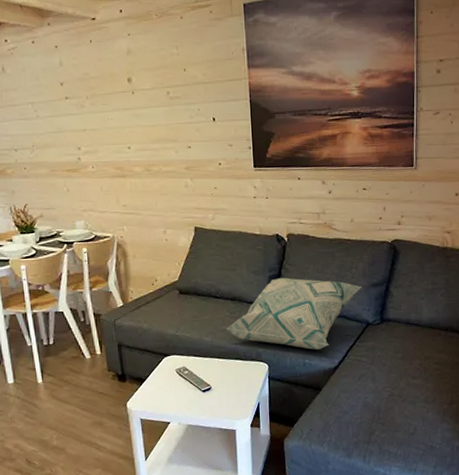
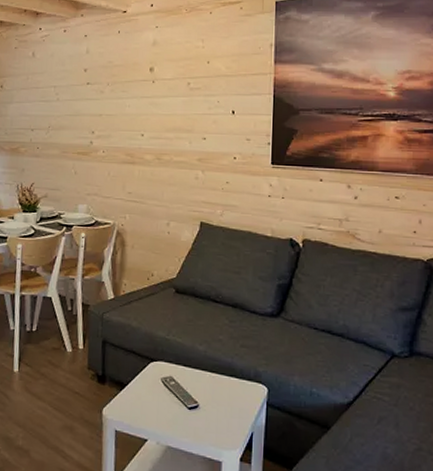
decorative pillow: present [227,277,361,350] -> none [224,288,387,378]

